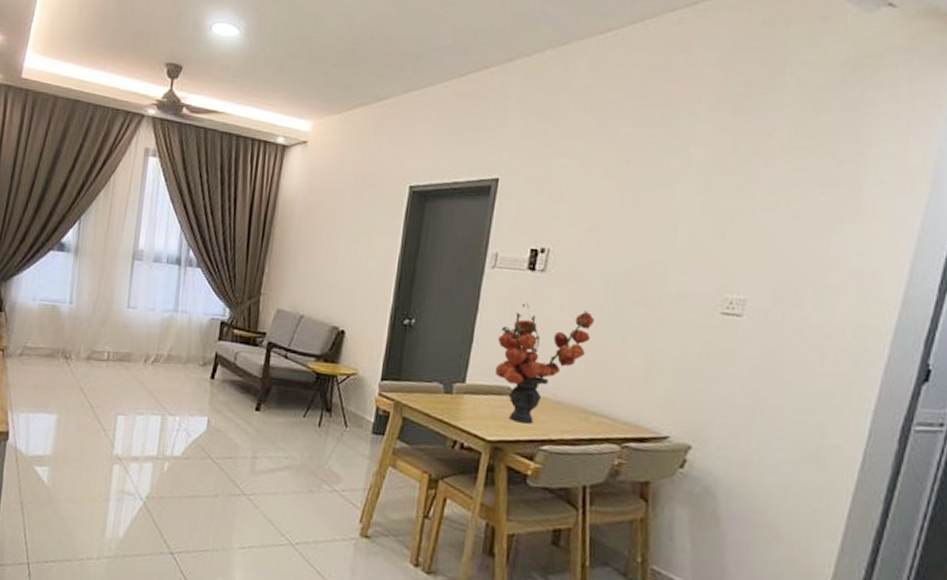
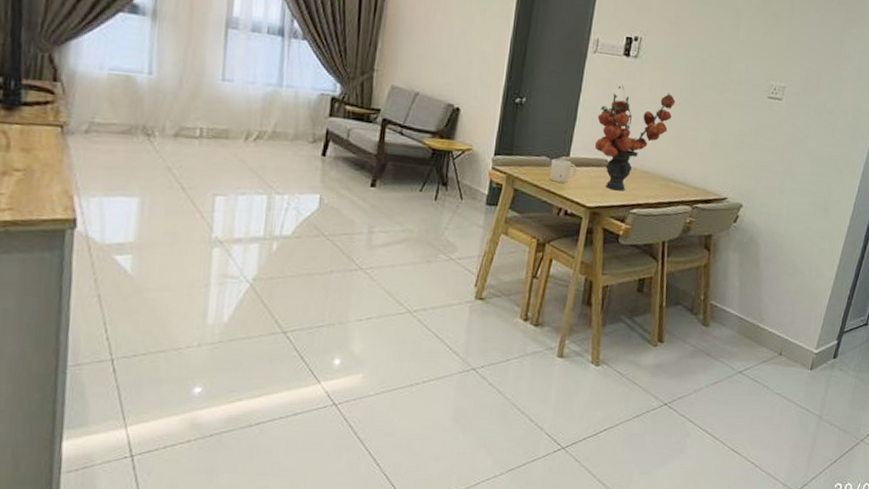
mug: none [442,385,475,413] -> present [549,158,577,183]

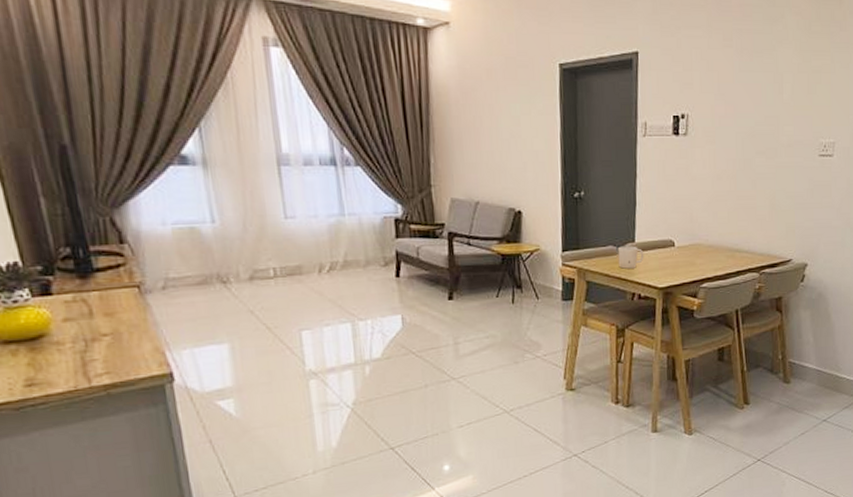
bouquet: present [594,85,676,191] -> none [656,165,730,269]

